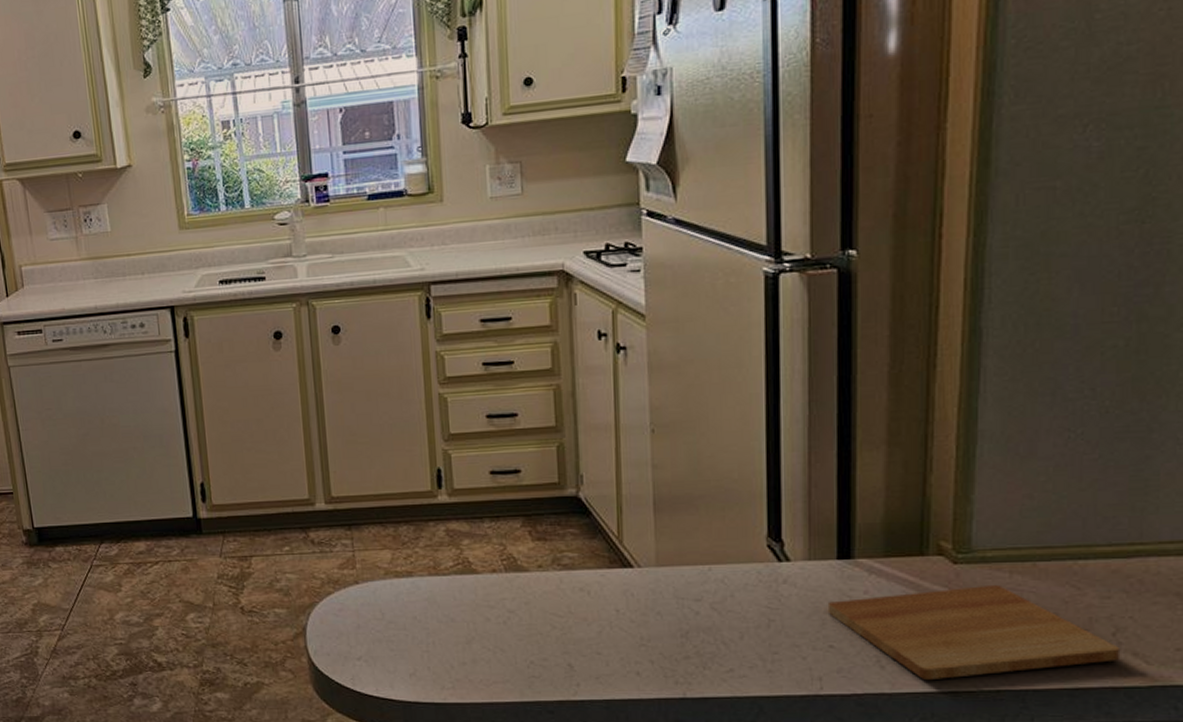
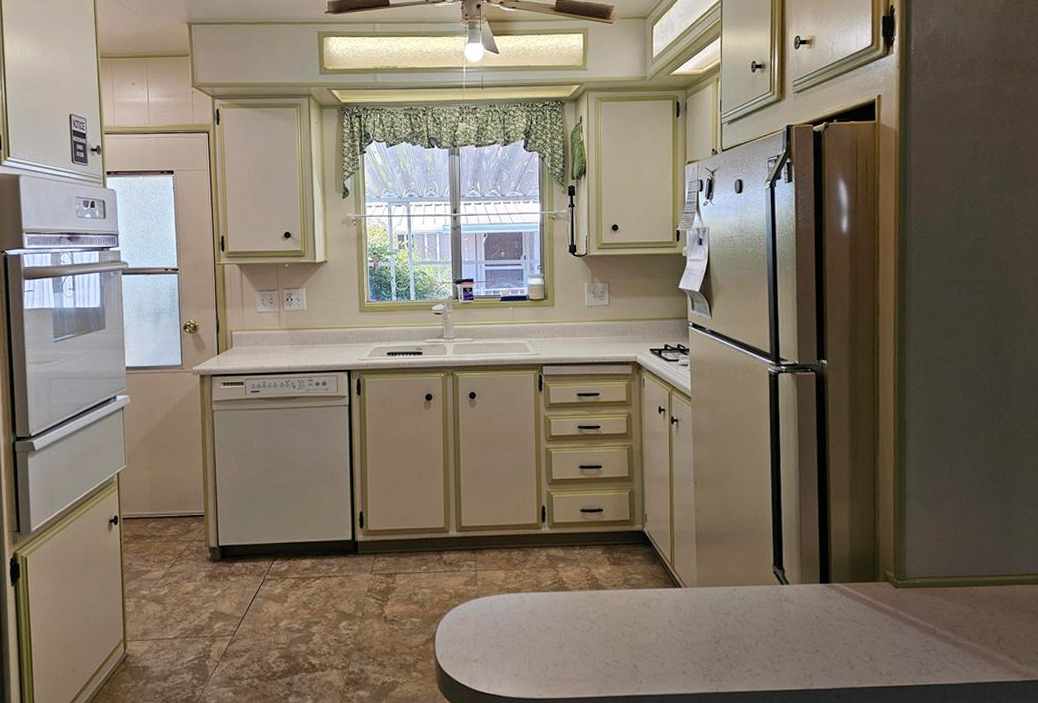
cutting board: present [827,584,1121,681] -> none [814,604,1003,677]

